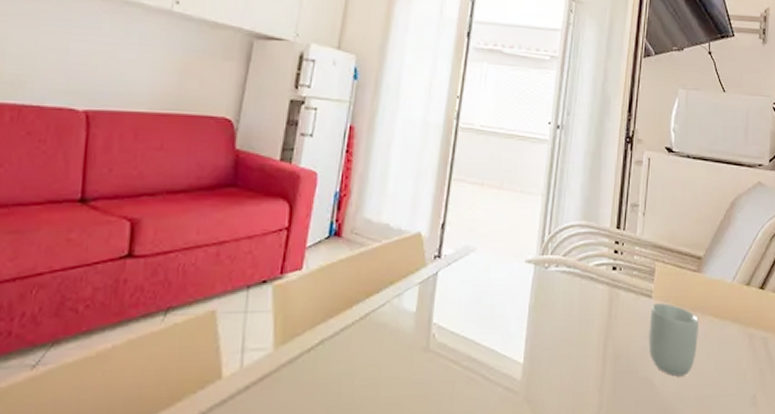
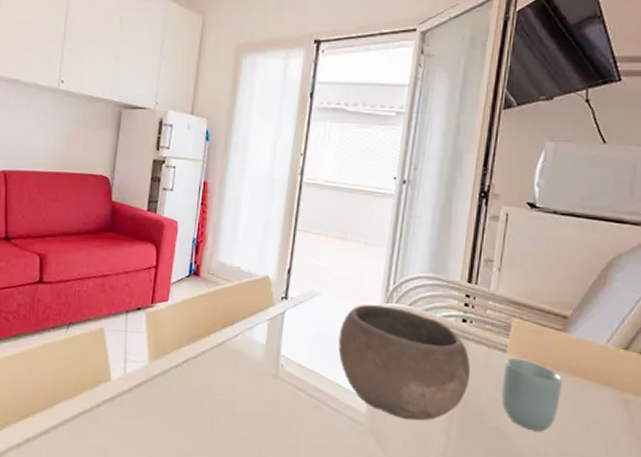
bowl: none [494,258,620,382] -> present [338,305,470,421]

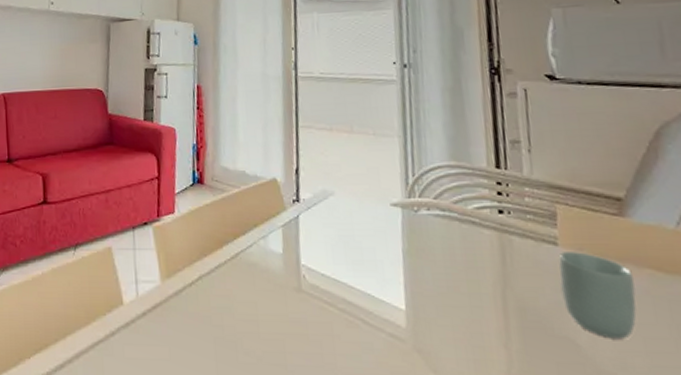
bowl: present [338,305,470,421] -> none [361,201,521,334]

